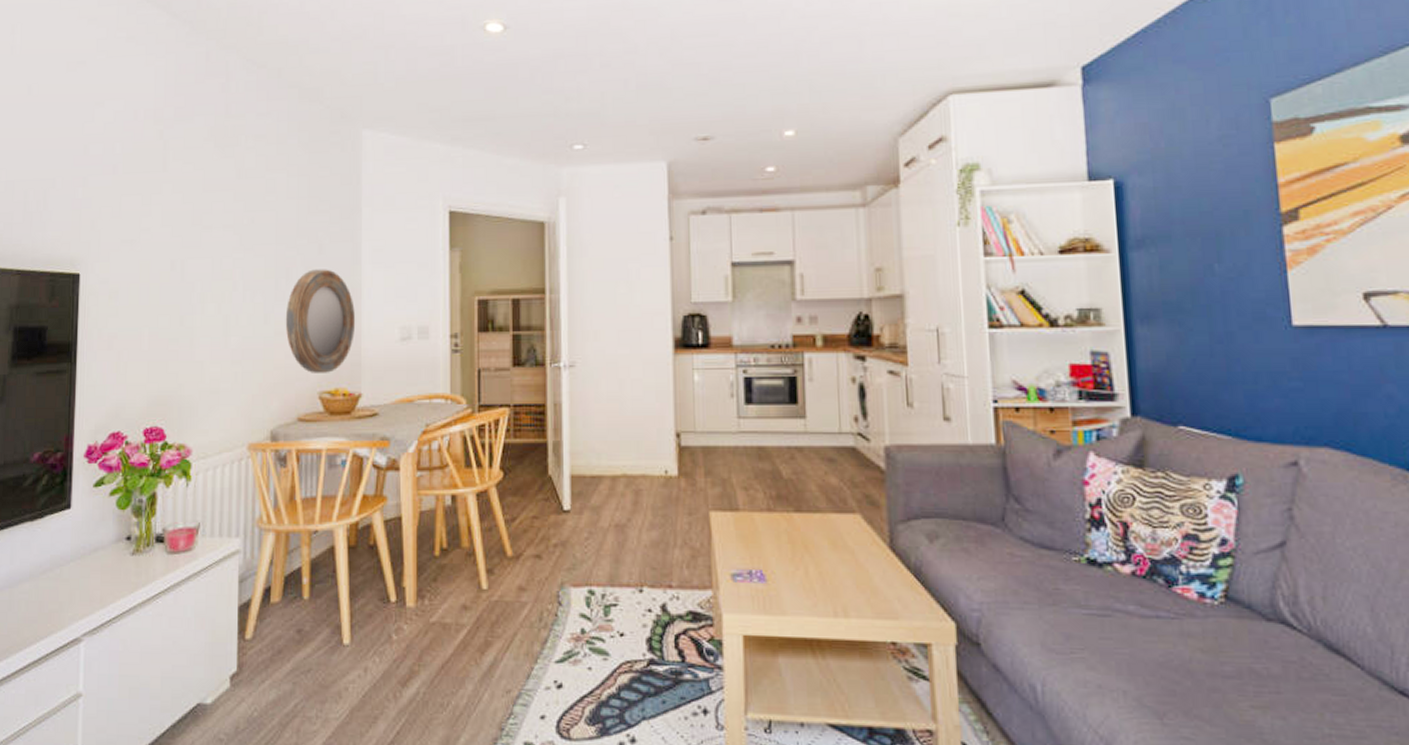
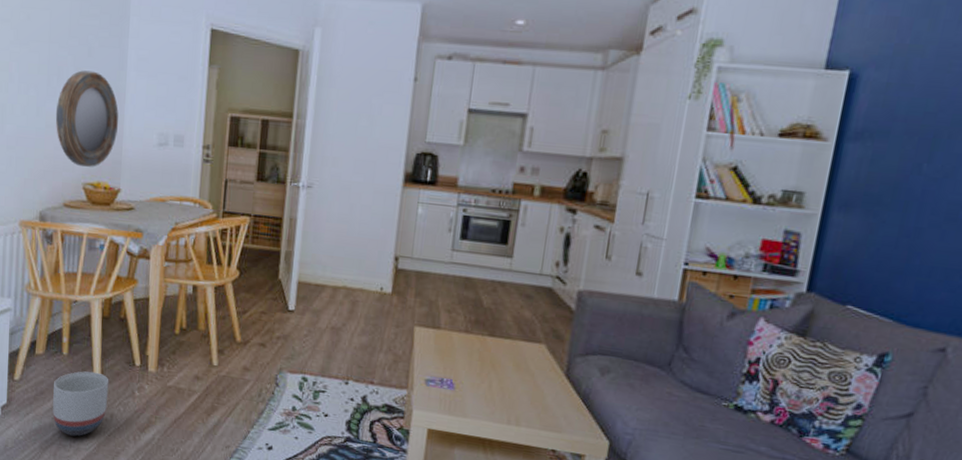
planter: none [293,616,360,704] -> present [52,371,109,437]

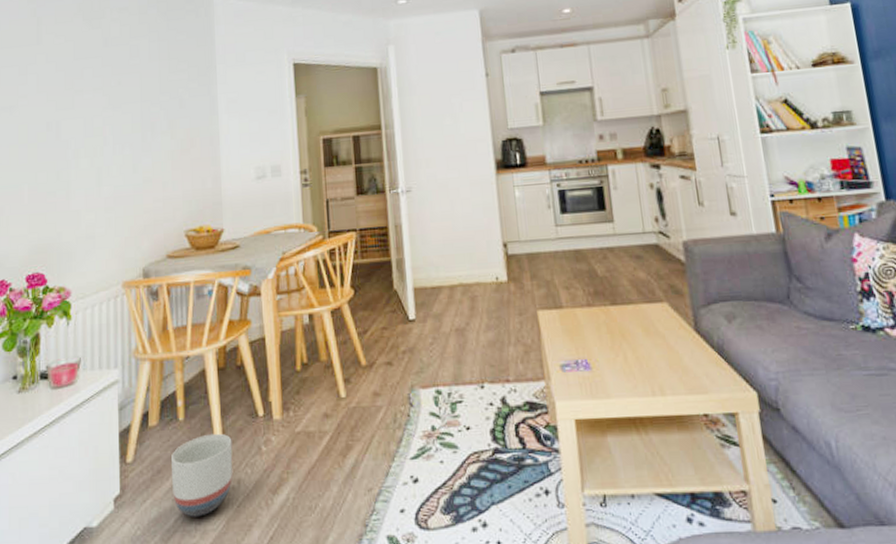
home mirror: present [55,70,119,167] -> none [152,120,216,214]

